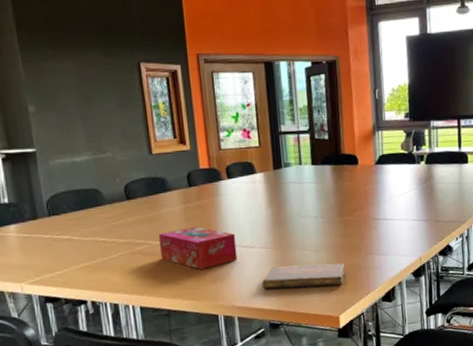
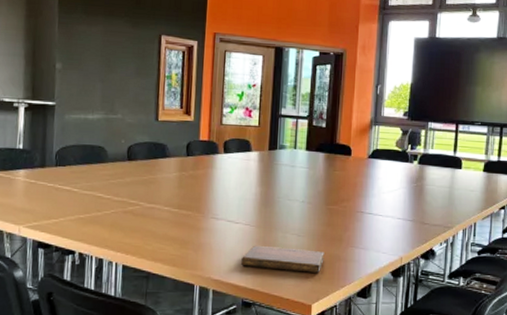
tissue box: present [158,226,238,269] -> none [150,194,223,237]

